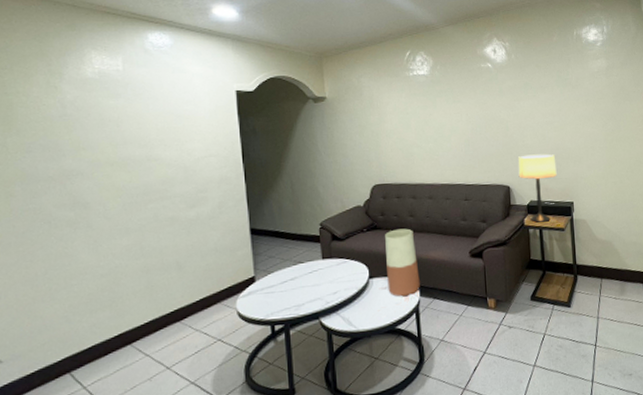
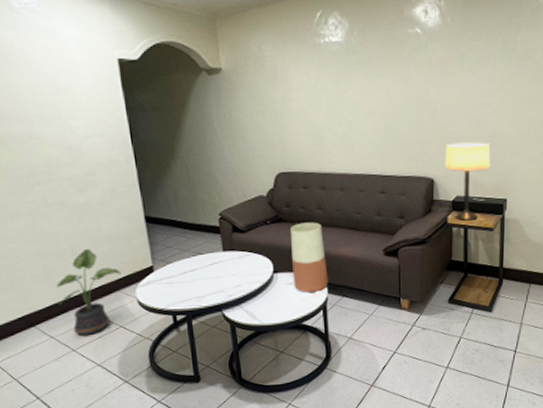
potted plant: none [158,261,224,353] -> present [56,248,122,337]

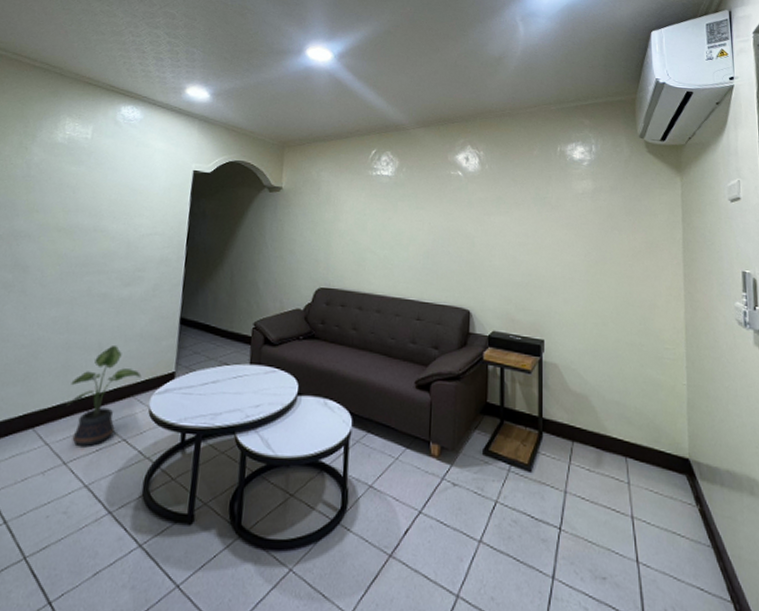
vase: present [290,222,328,294] -> none [316,342,355,424]
table lamp: present [445,142,491,222] -> none [481,277,527,361]

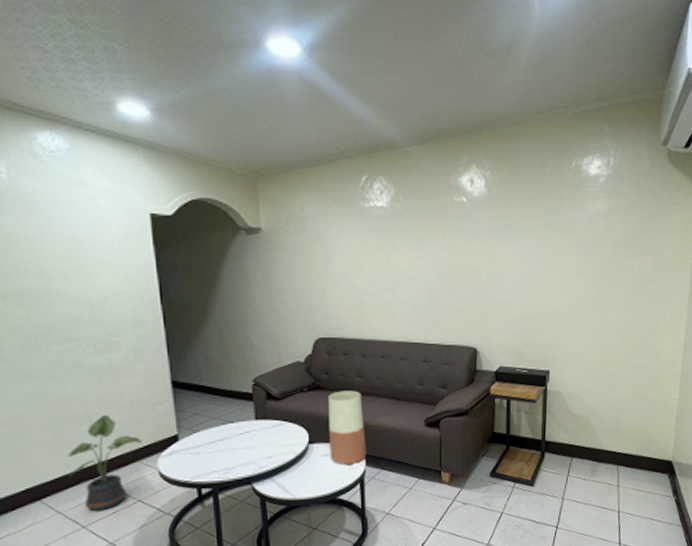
vase: none [316,342,355,424] -> present [328,390,366,466]

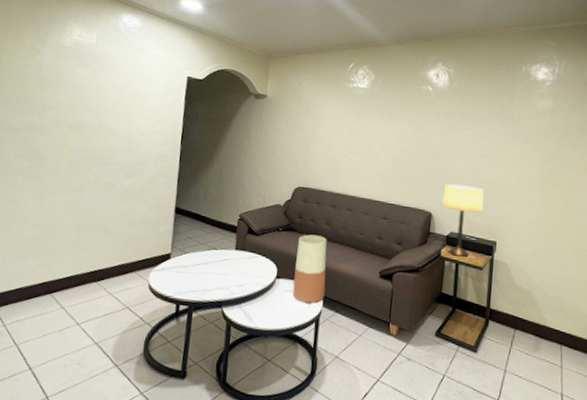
potted plant: present [68,414,143,512] -> none [79,227,142,312]
table lamp: none [488,312,534,393] -> present [442,184,484,258]

